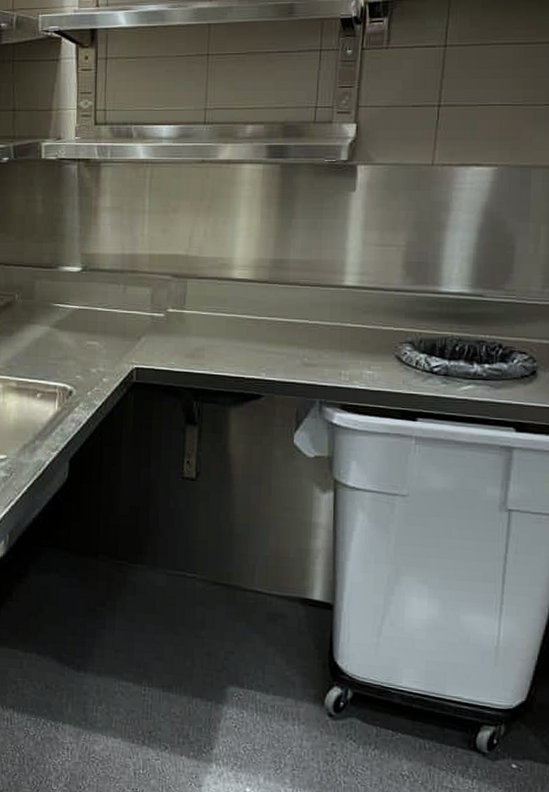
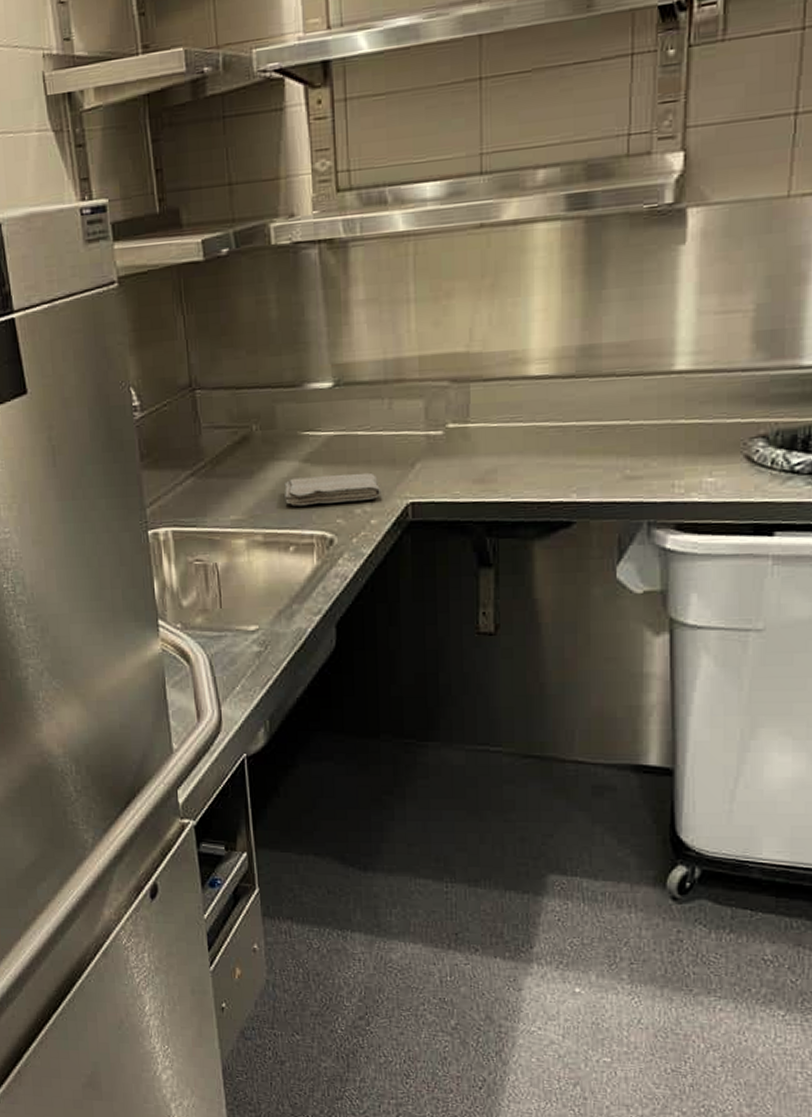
washcloth: none [36,339,113,363] -> present [284,472,382,506]

